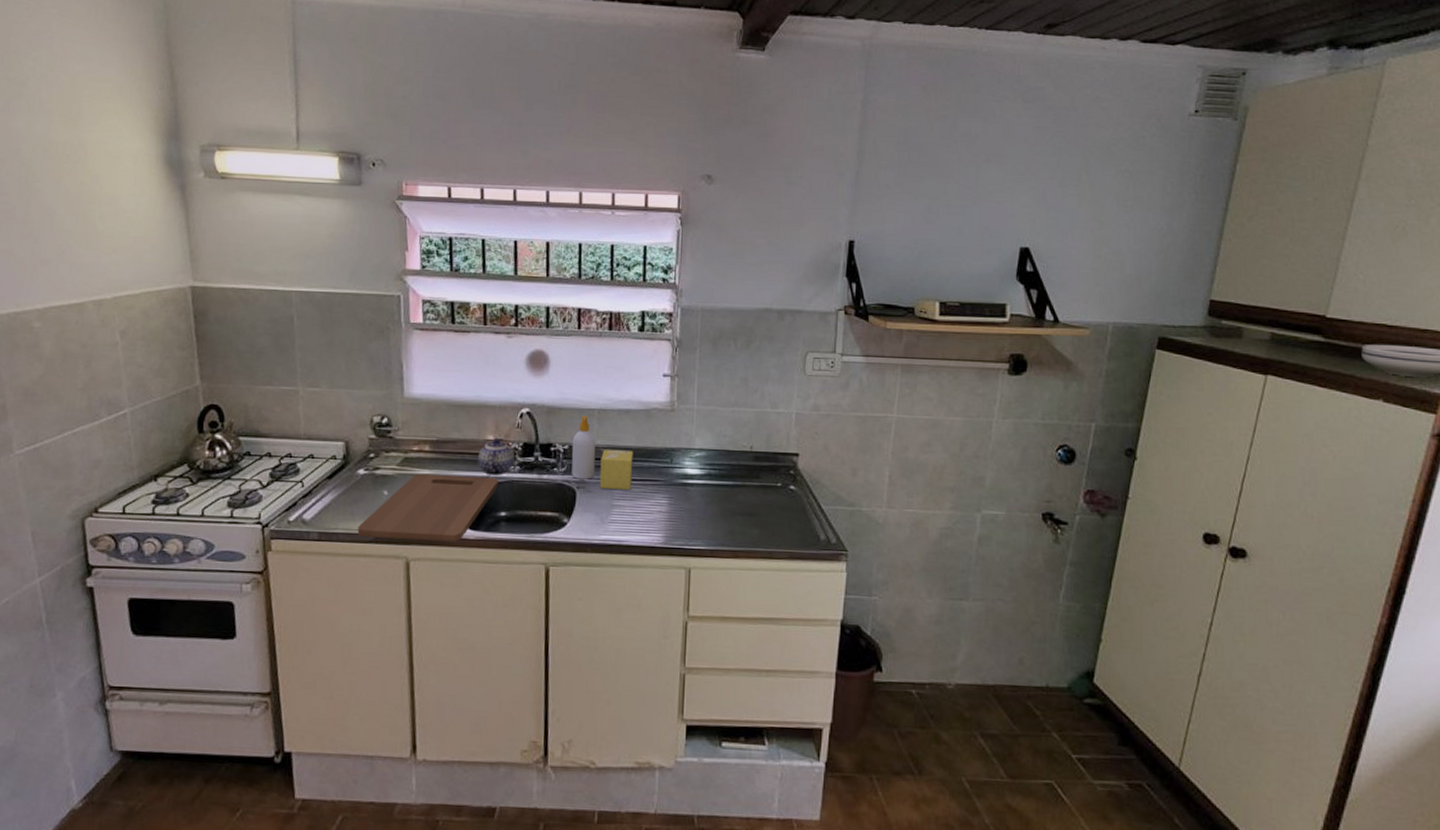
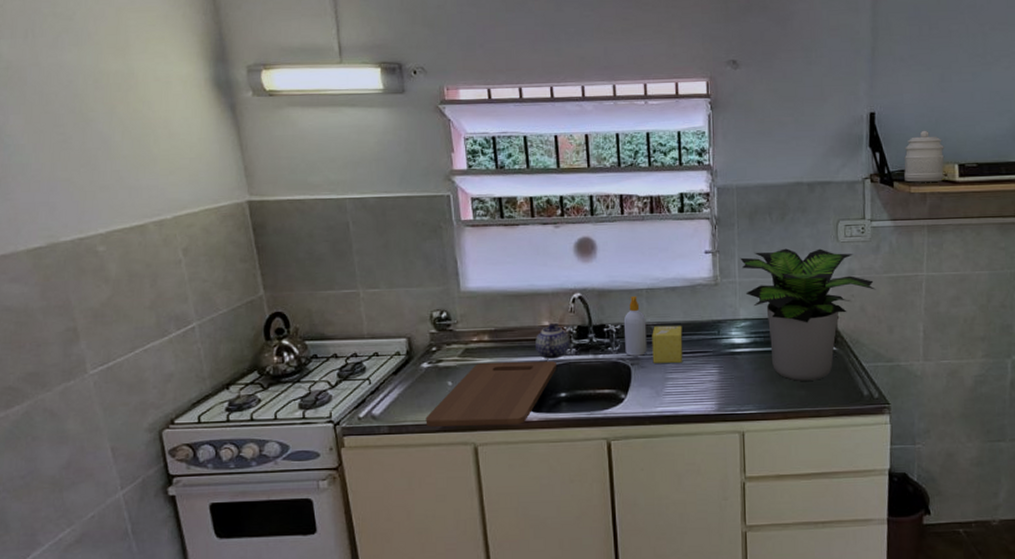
potted plant: none [700,377,841,520] -> present [740,248,875,381]
jar: none [880,263,926,319] -> present [903,130,945,183]

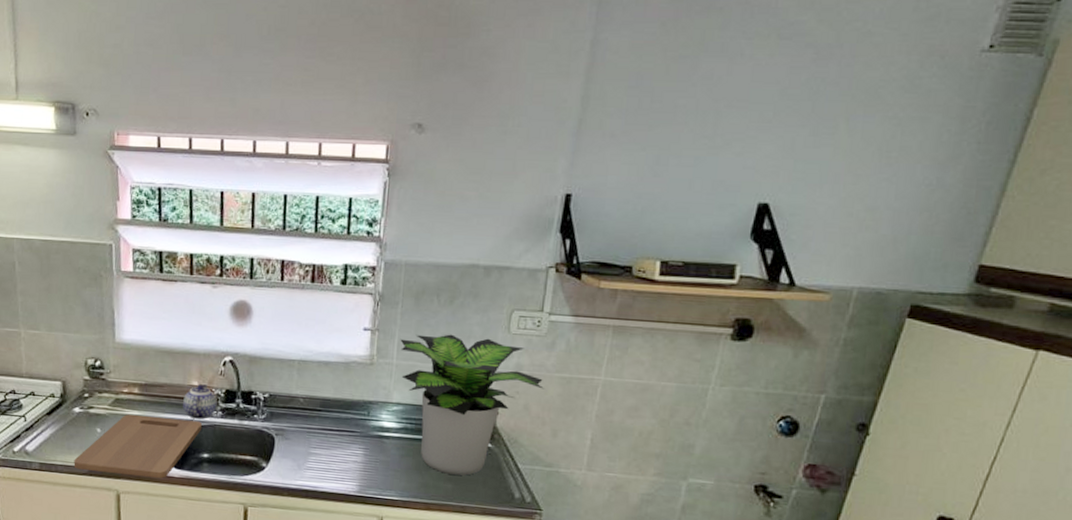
soap bottle: present [623,295,647,356] -> none [271,365,296,427]
sponge: present [652,325,683,363] -> none [297,399,332,439]
jar: present [903,130,945,183] -> none [594,219,647,279]

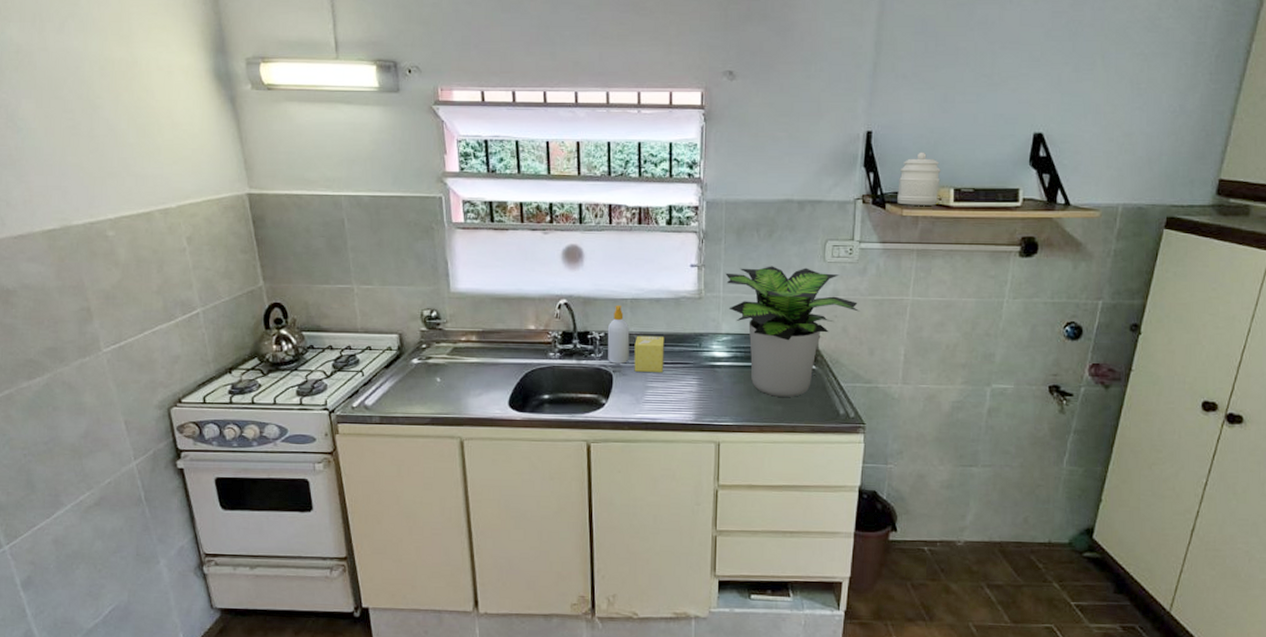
cutting board: present [73,414,202,479] -> none [415,361,541,423]
teapot: present [183,383,218,420] -> none [521,327,555,363]
soap bottle: none [271,365,296,427] -> present [607,305,630,364]
sponge: none [297,399,332,439] -> present [634,335,665,372]
jar: none [594,219,647,279] -> present [896,152,941,206]

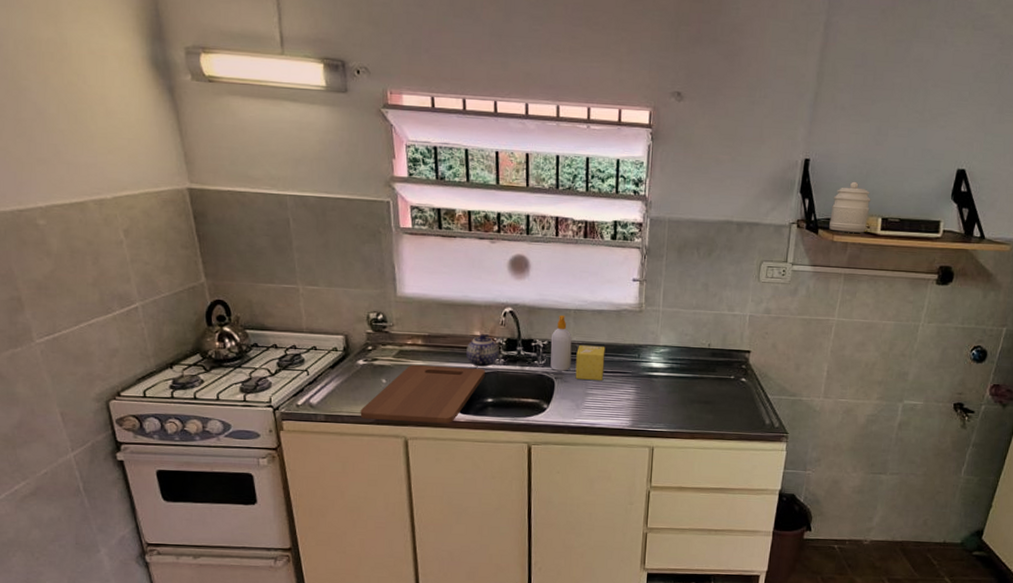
cutting board: none [415,361,541,423] -> present [360,364,485,424]
teapot: none [521,327,555,363] -> present [466,333,499,368]
potted plant: present [725,266,859,397] -> none [665,283,788,407]

